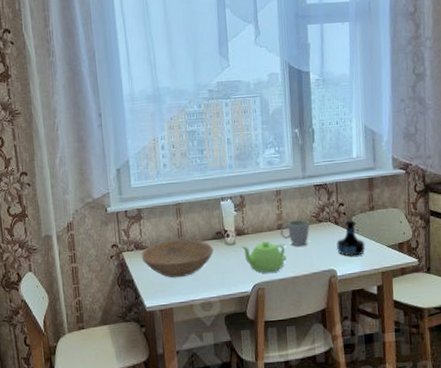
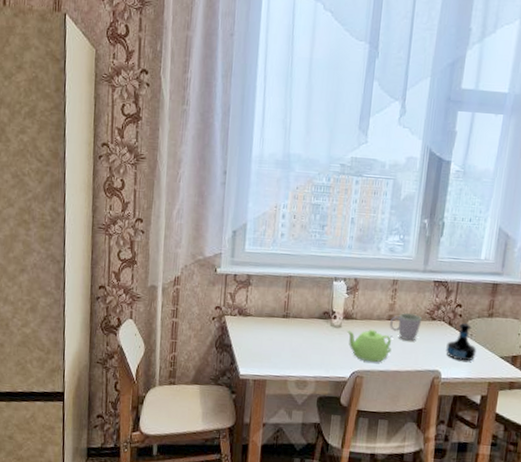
bowl: present [141,238,214,278] -> none [243,311,318,351]

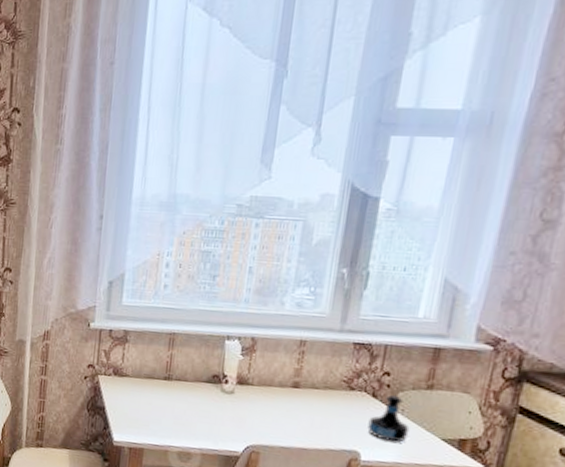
teapot: present [346,329,392,363] -> none [240,397,297,437]
mug: present [390,313,423,341] -> none [295,380,338,414]

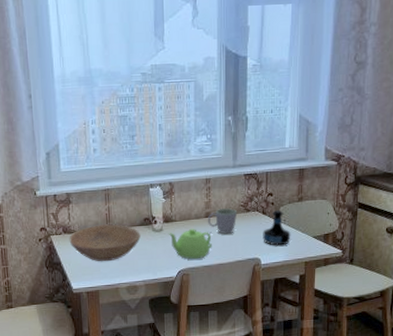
bowl: none [118,372,205,418] -> present [69,224,141,262]
teapot: none [240,397,297,437] -> present [168,228,212,260]
mug: none [295,380,338,414] -> present [208,208,238,235]

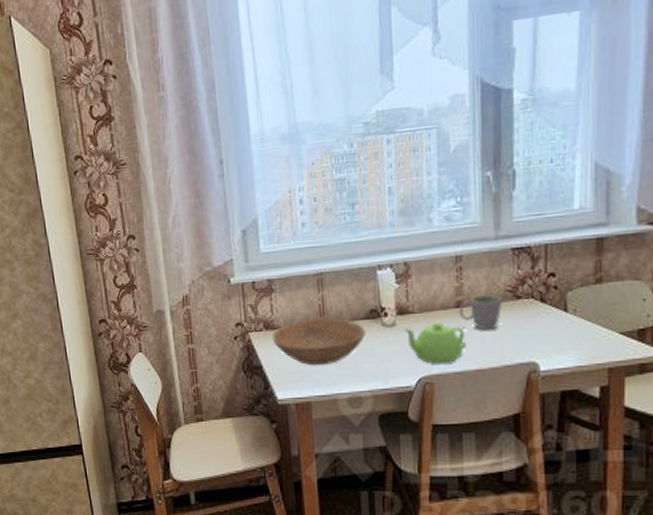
tequila bottle: present [263,210,291,246] -> none [541,296,585,346]

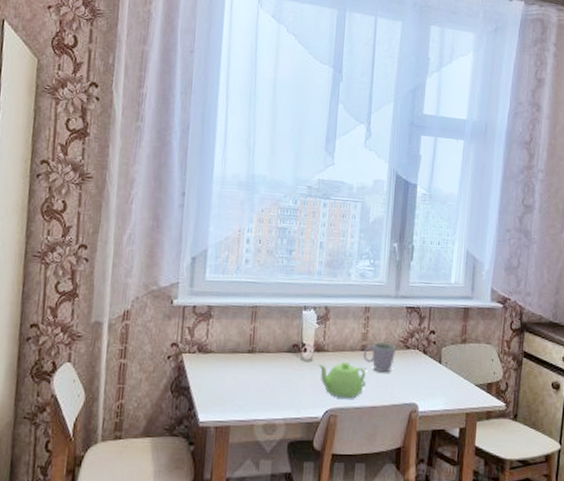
bowl: present [272,317,366,366] -> none [203,346,287,392]

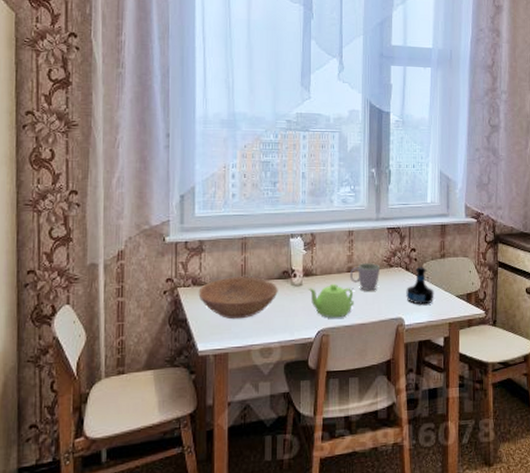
bowl: none [203,346,287,392] -> present [198,276,278,320]
tequila bottle: none [422,351,452,392] -> present [406,267,434,305]

